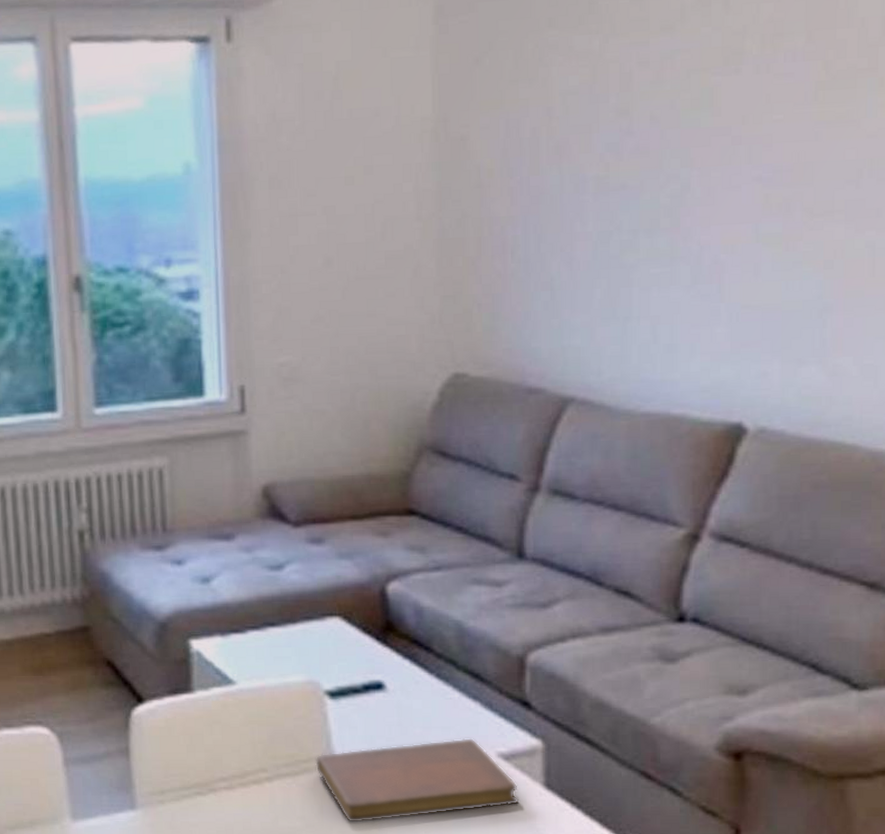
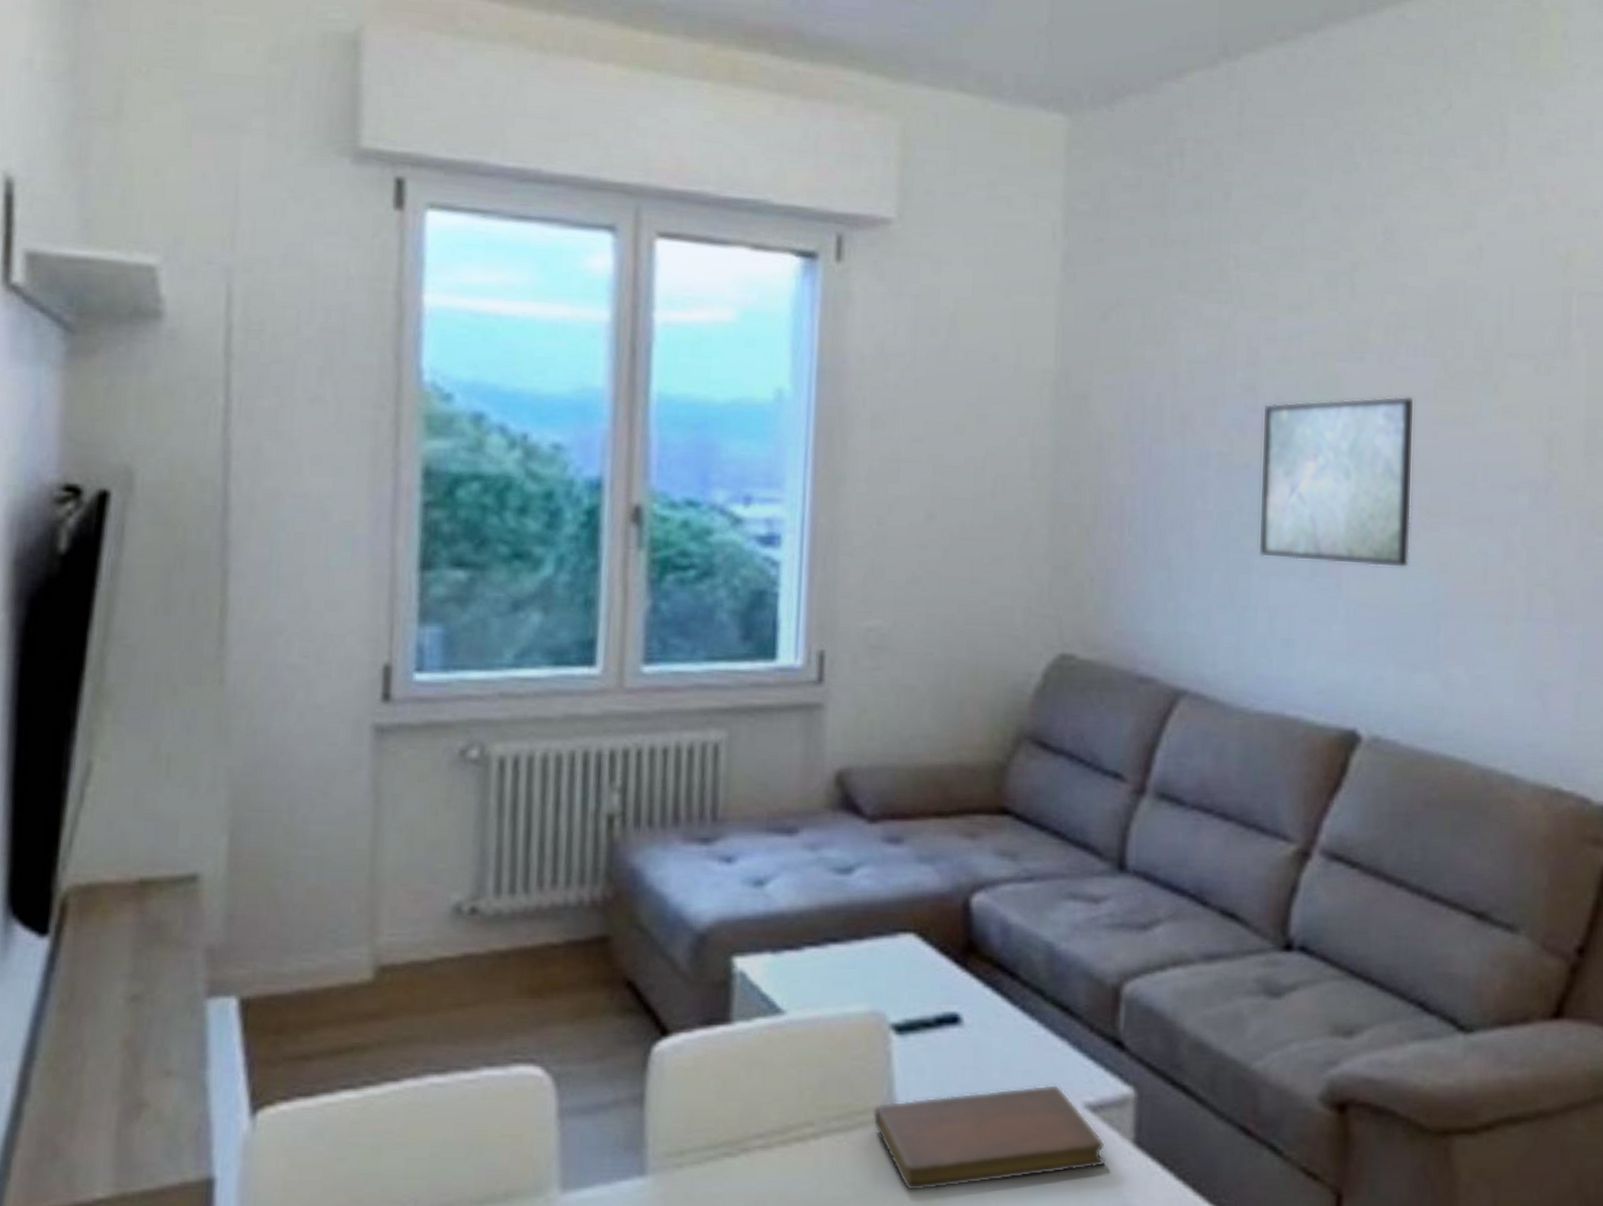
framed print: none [637,101,795,271] -> present [1258,396,1415,568]

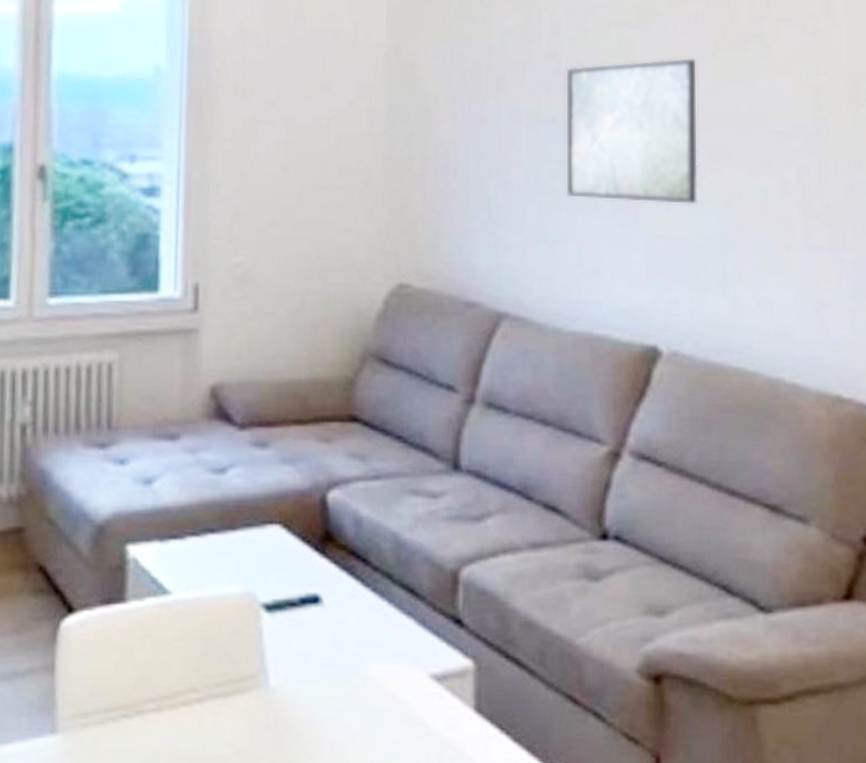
notebook: present [872,1084,1106,1192] -> none [248,656,450,751]

